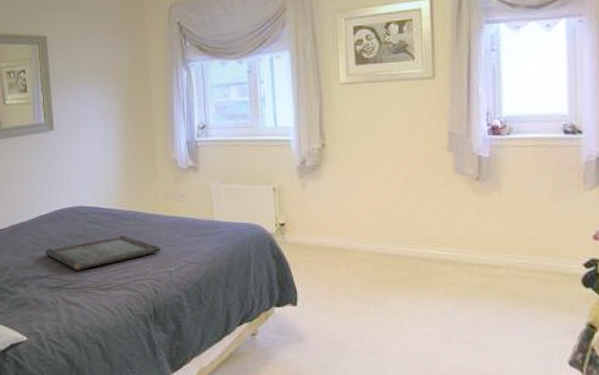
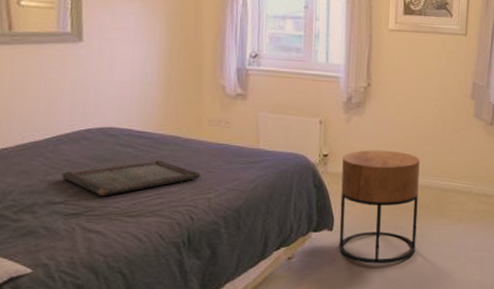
side table: none [301,216,395,344] -> present [339,150,420,264]

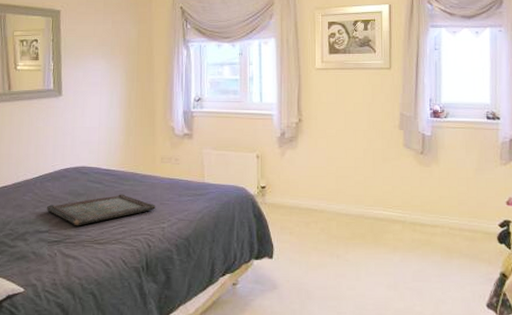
side table: present [339,150,420,264] -> none [279,181,353,292]

